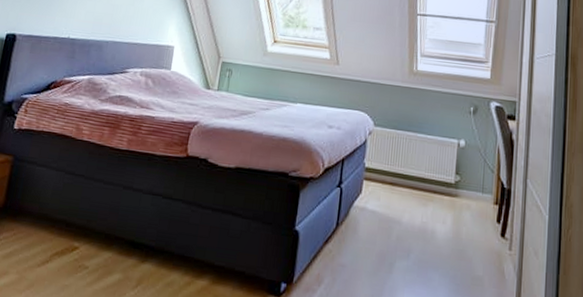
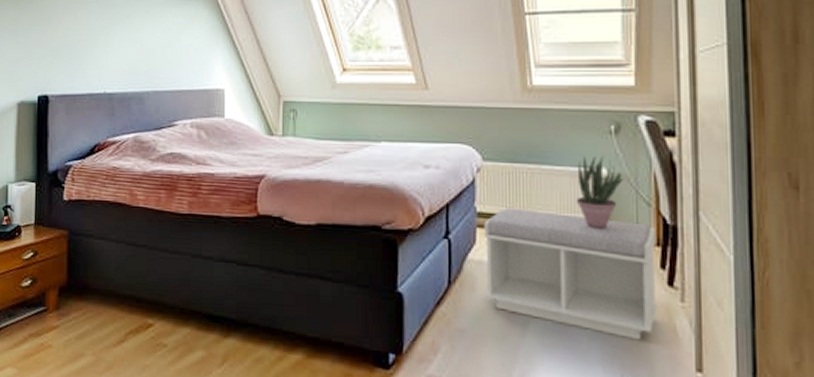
bench: none [363,165,495,280] -> present [483,208,657,341]
potted plant: none [440,129,477,188] -> present [575,155,624,229]

